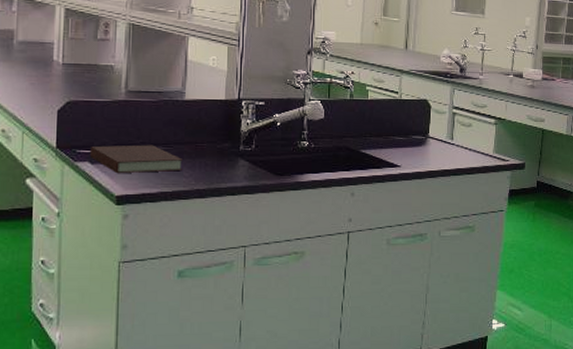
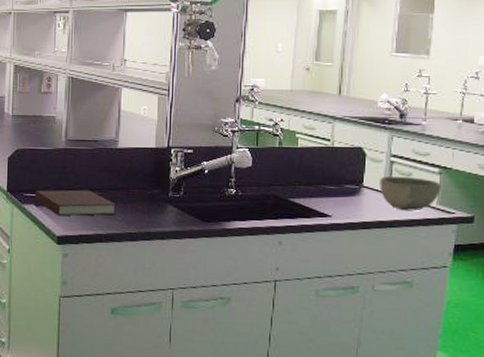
bowl: none [444,127,497,160] -> present [380,177,441,211]

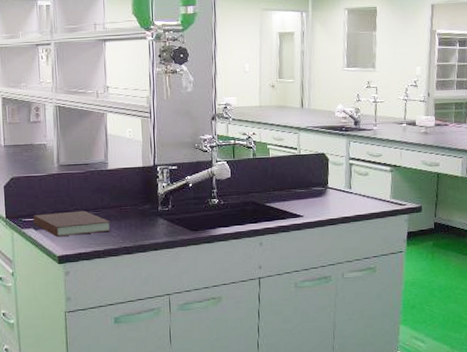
bowl: present [380,177,441,211] -> none [342,176,393,207]

